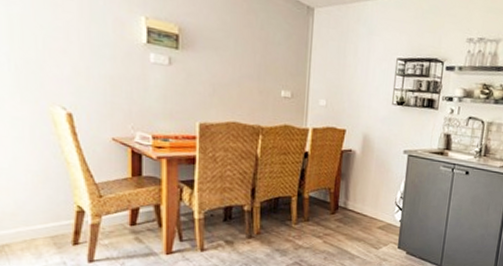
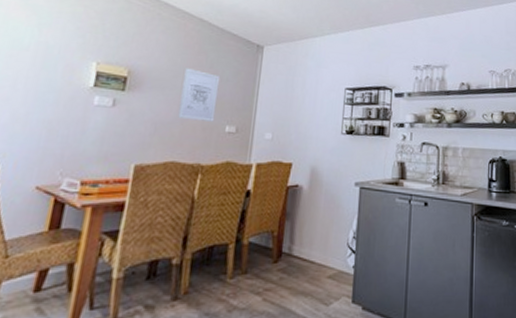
wall art: none [234,28,272,86] -> present [178,68,221,122]

